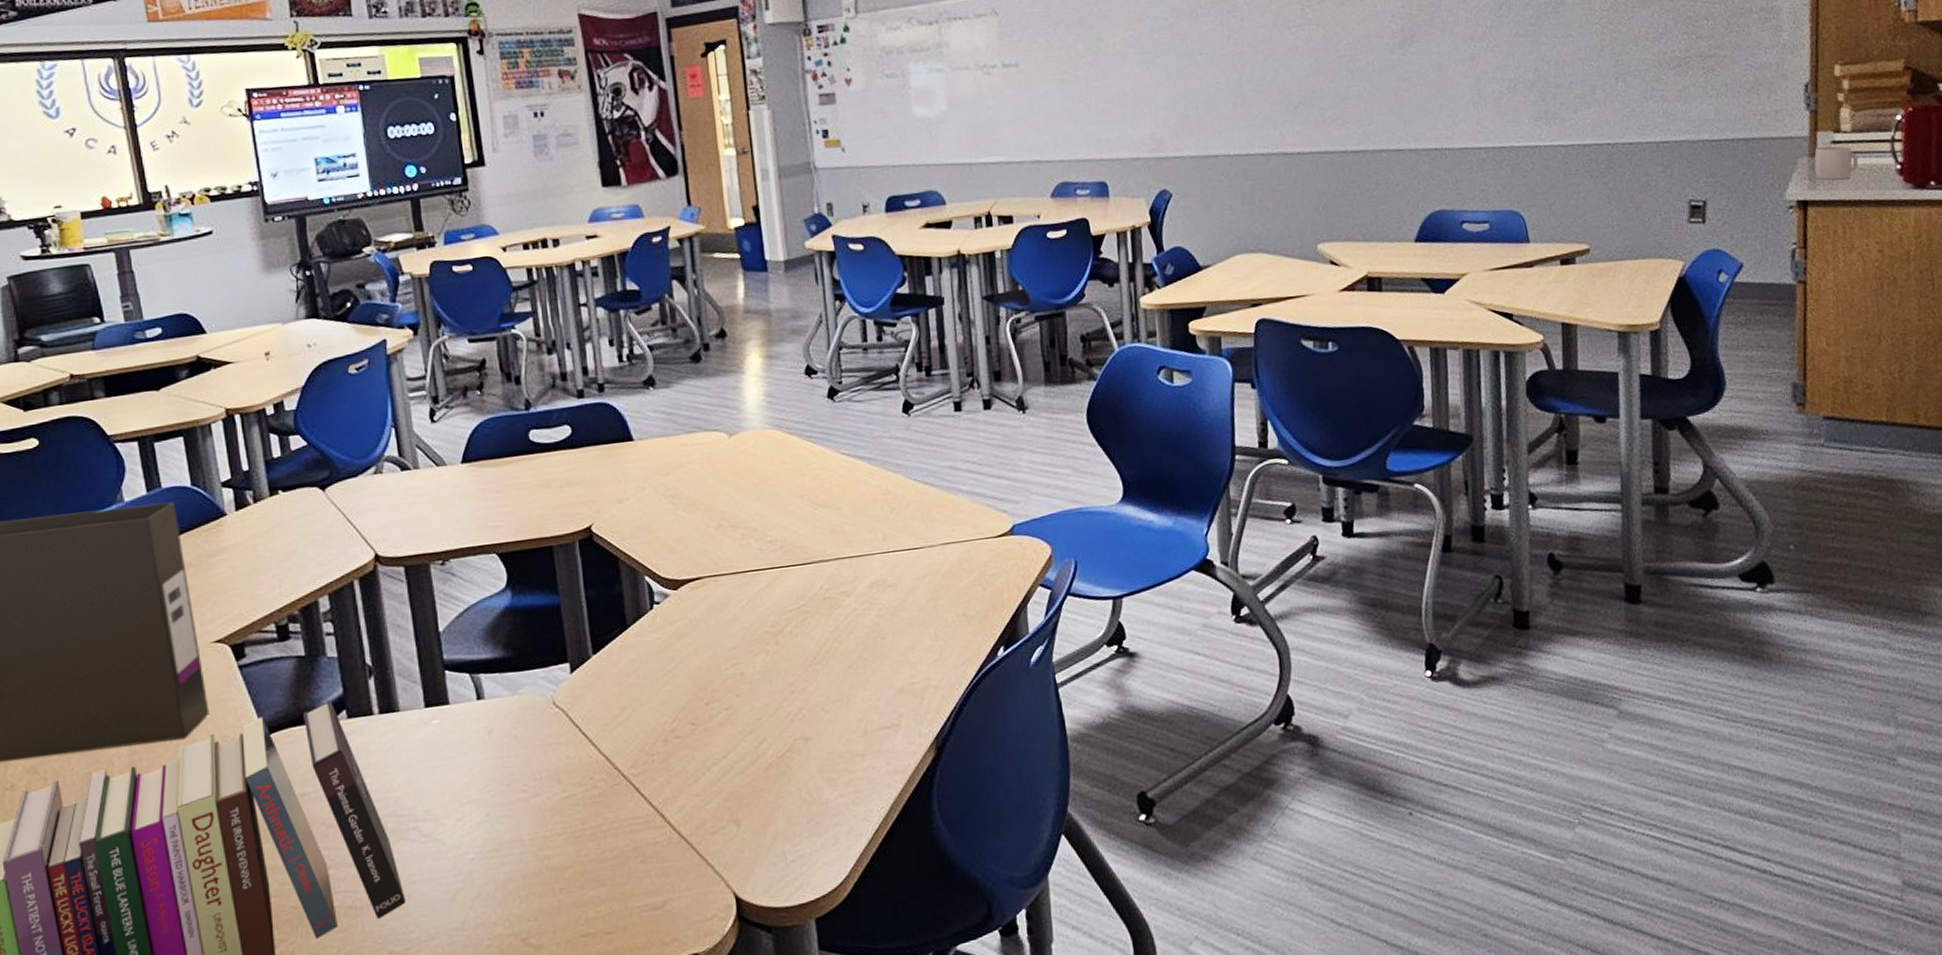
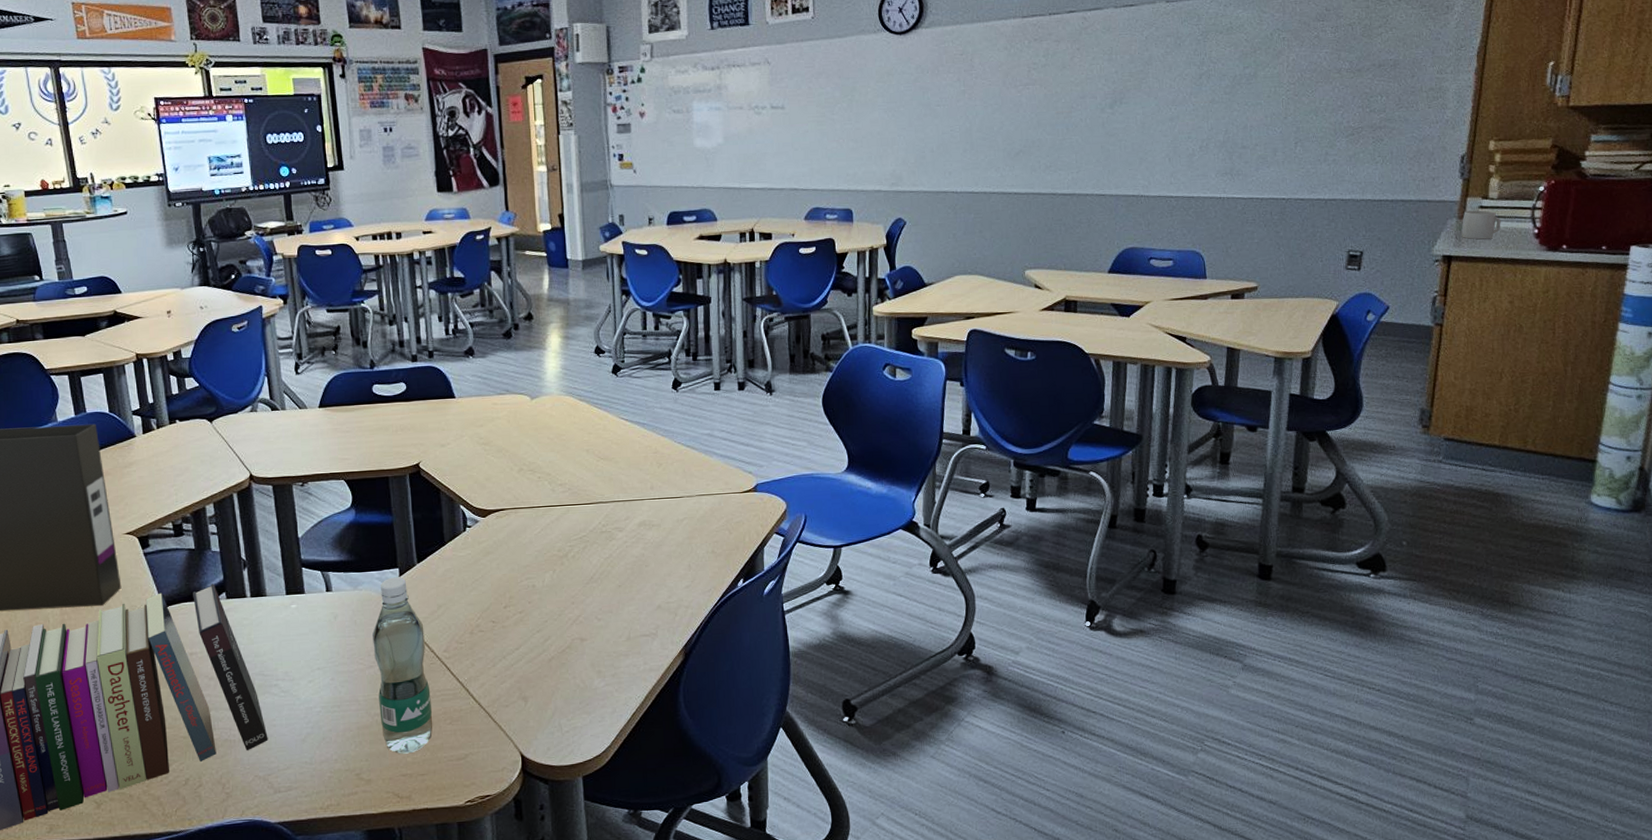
bottle: none [538,674,621,908] -> present [372,577,433,754]

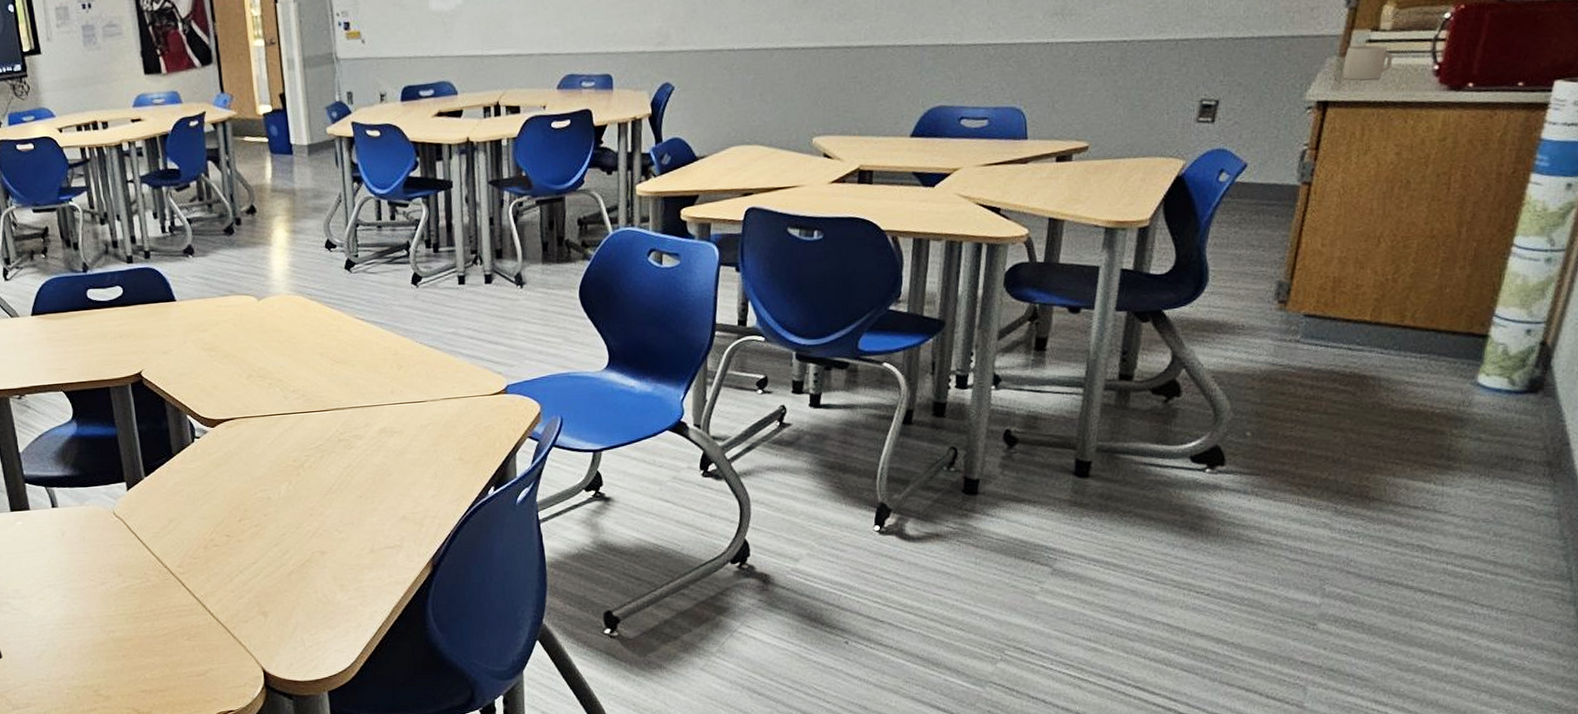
bottle: present [372,577,433,754] -> none [102,491,171,671]

